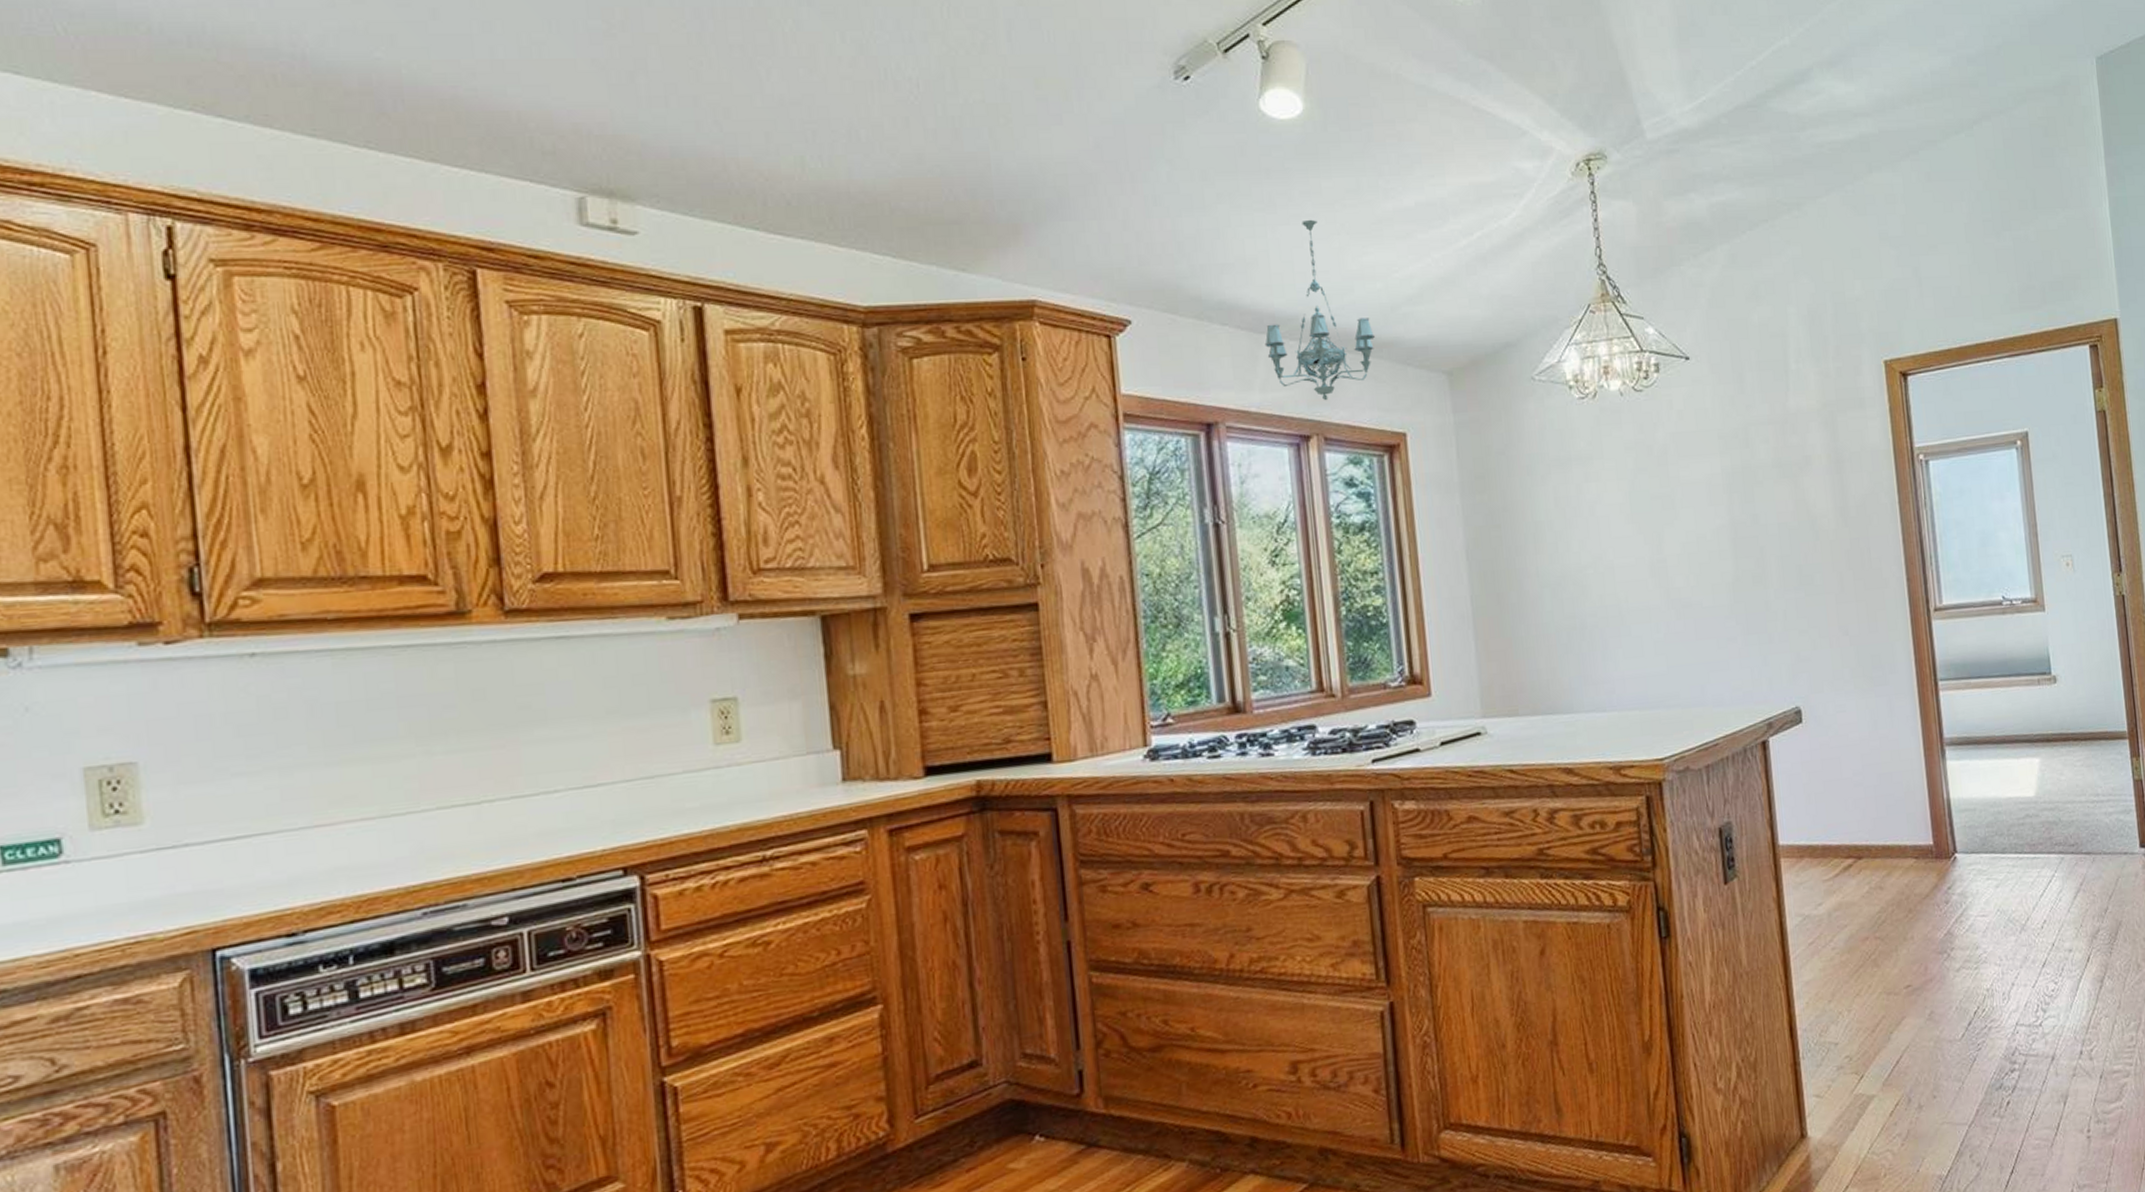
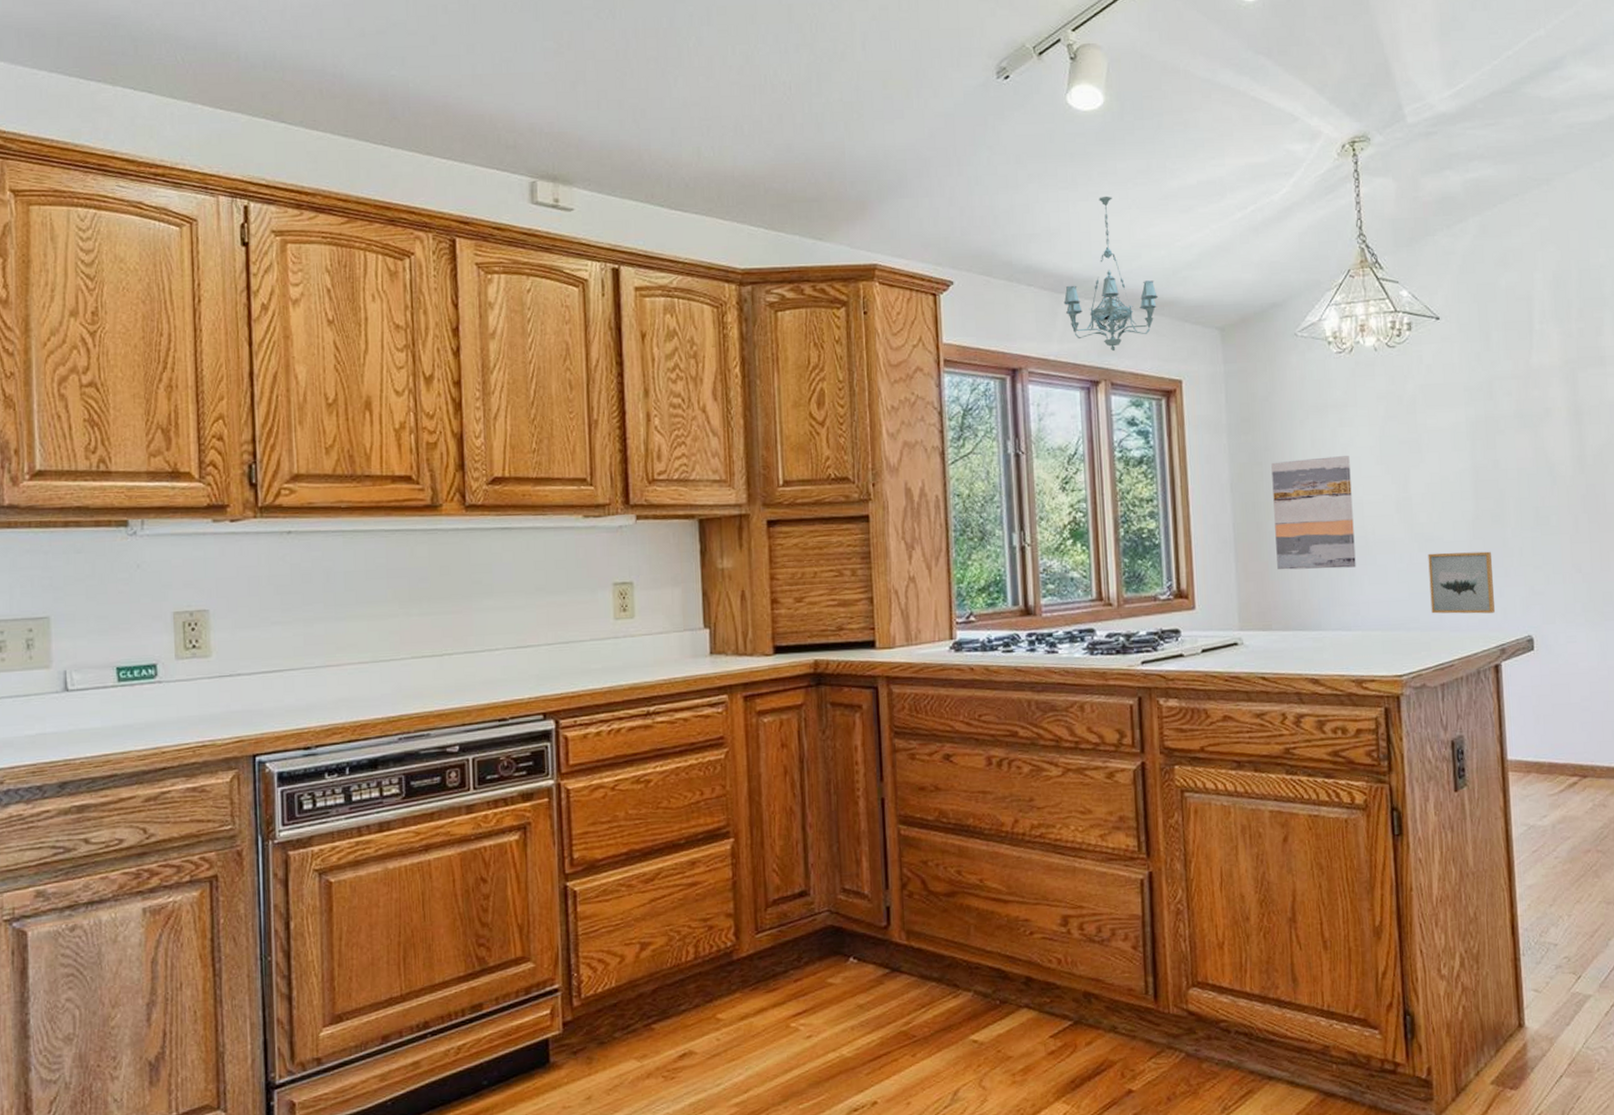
wall art: none [1511,514,1609,647] -> present [1271,456,1356,570]
wall art: none [1686,616,1760,688] -> present [1428,551,1495,614]

